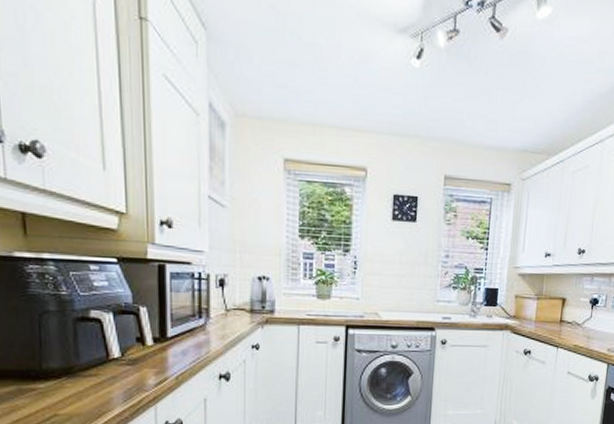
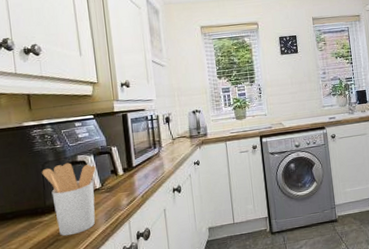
utensil holder: none [38,317,115,413] -> present [42,162,96,236]

